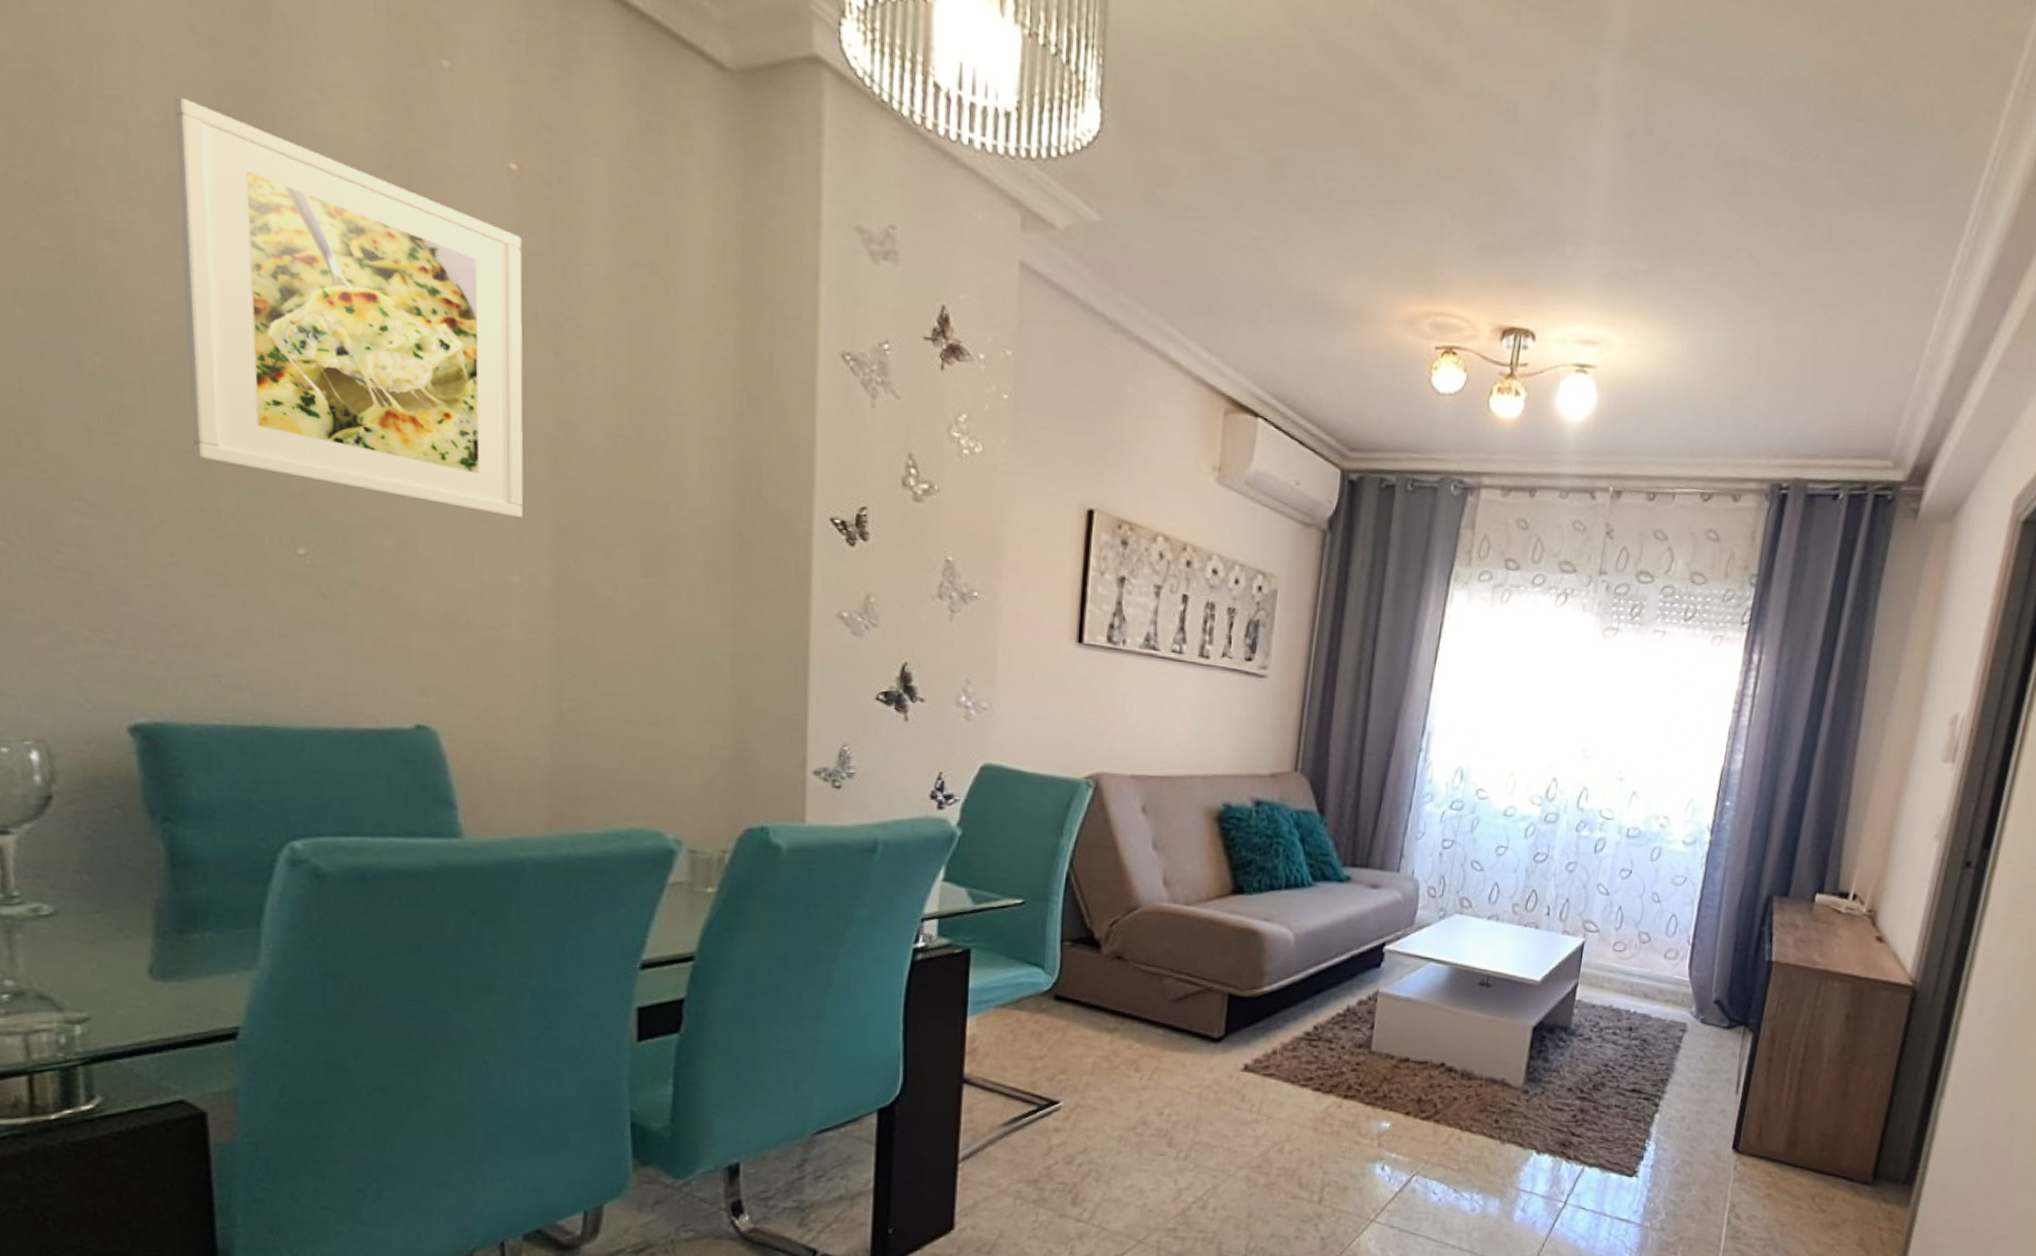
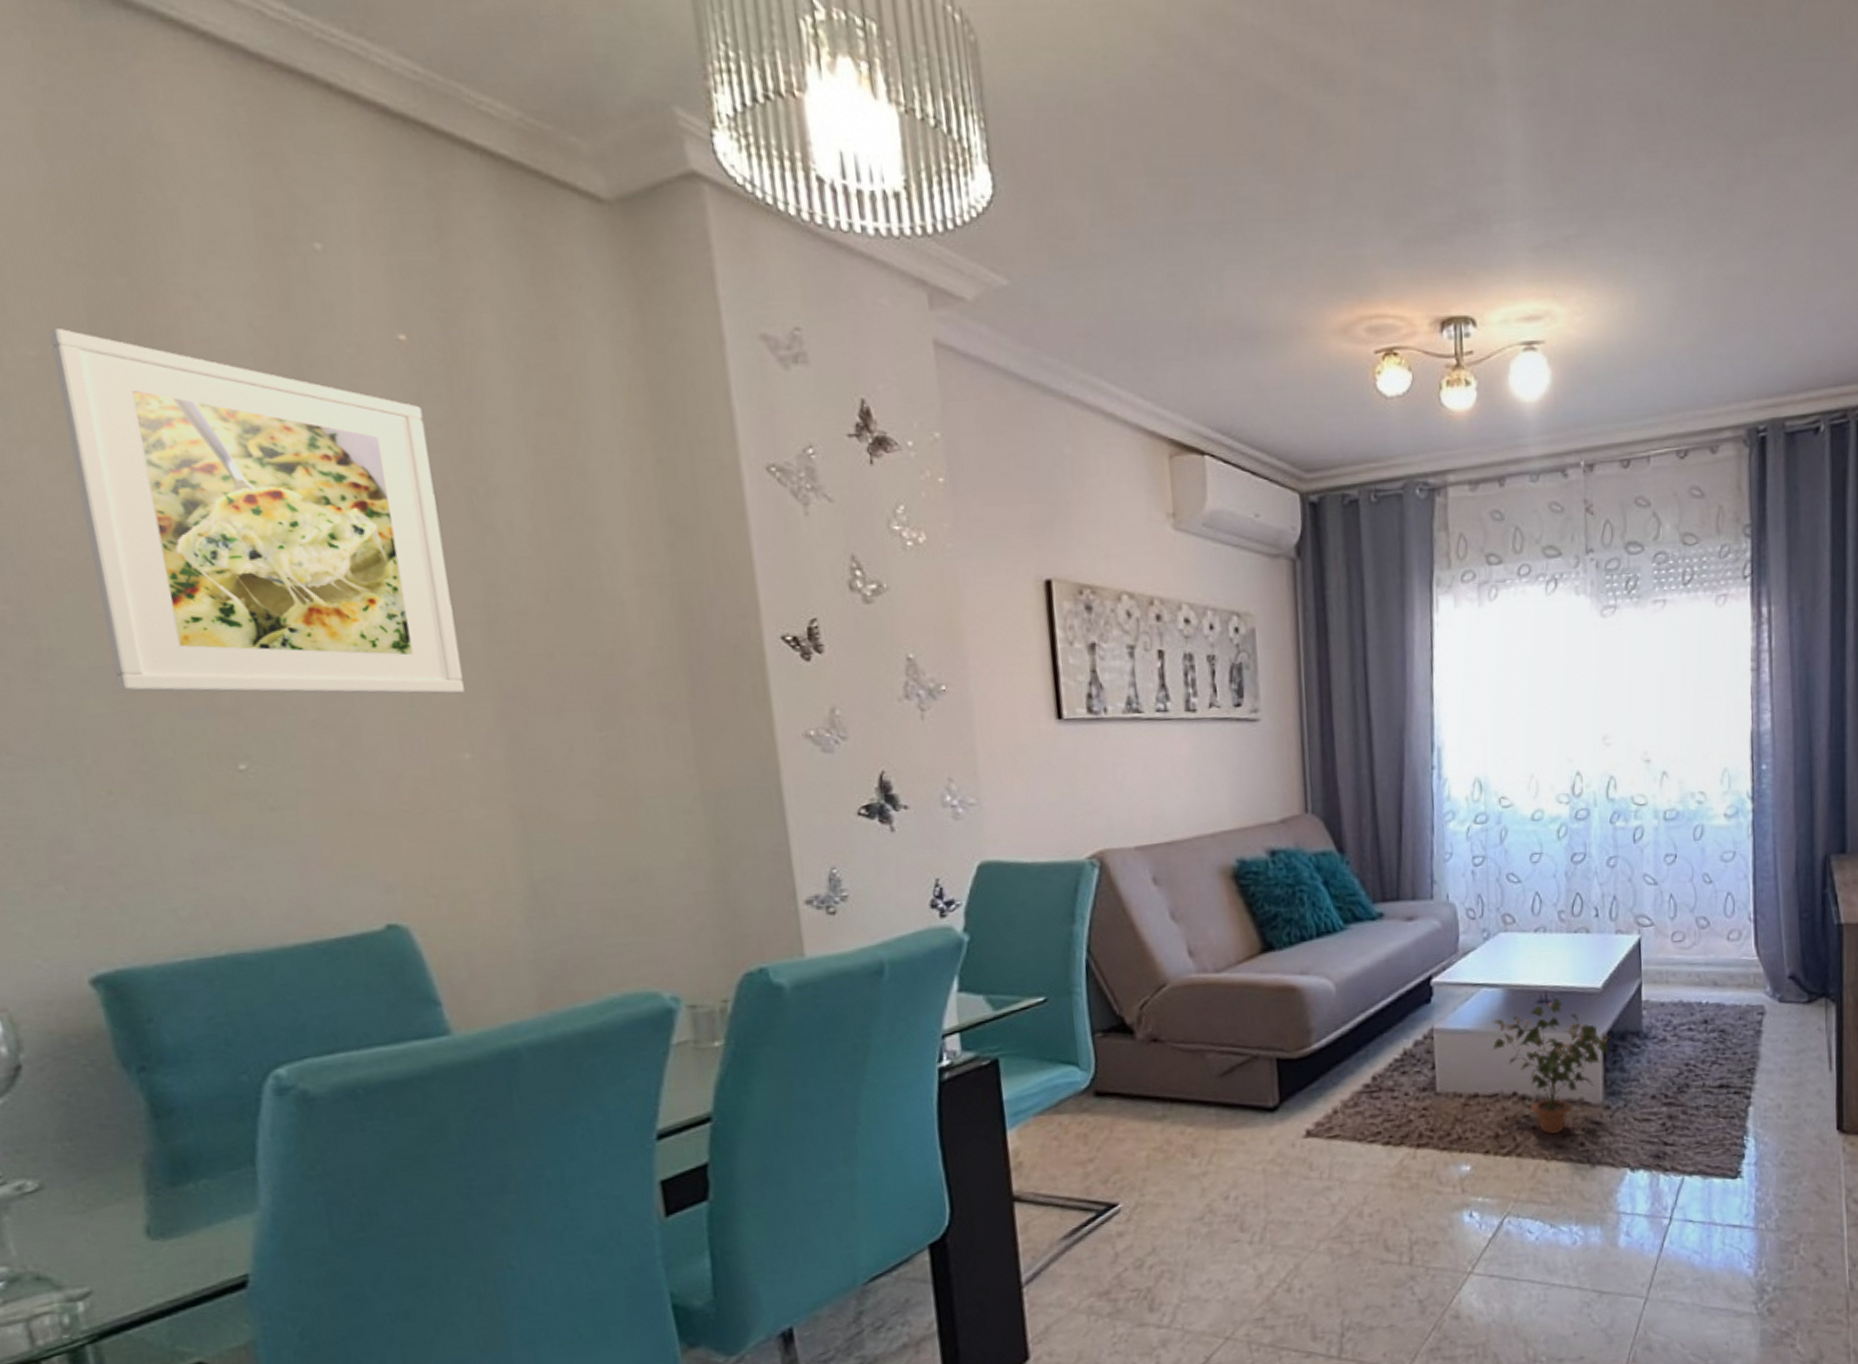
potted plant: none [1429,983,1542,1108] -> present [1492,998,1613,1135]

